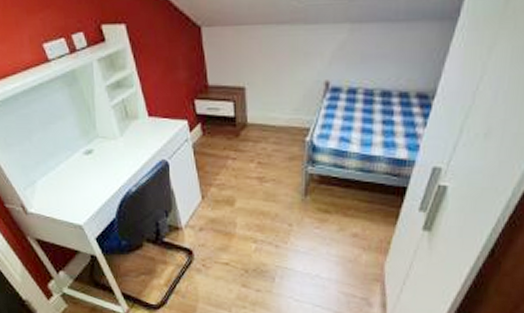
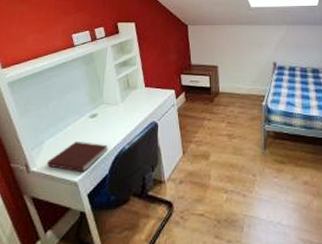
notebook: none [45,181,112,216] -> present [47,141,109,173]

